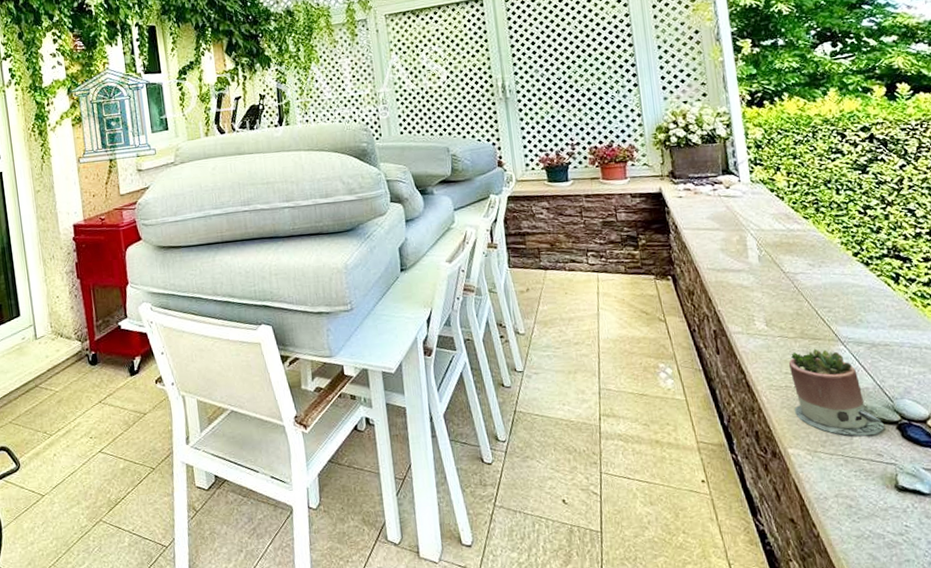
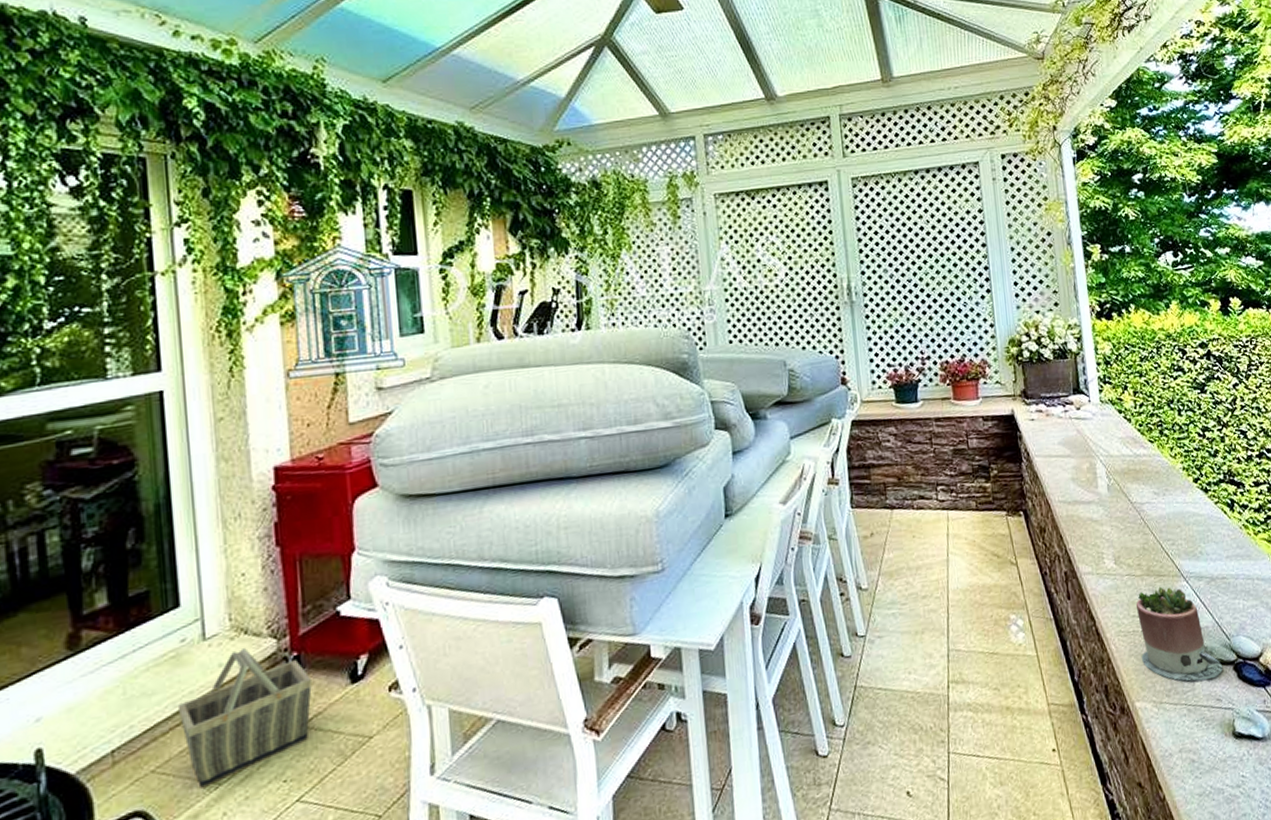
basket: none [22,347,105,437] -> present [177,648,312,789]

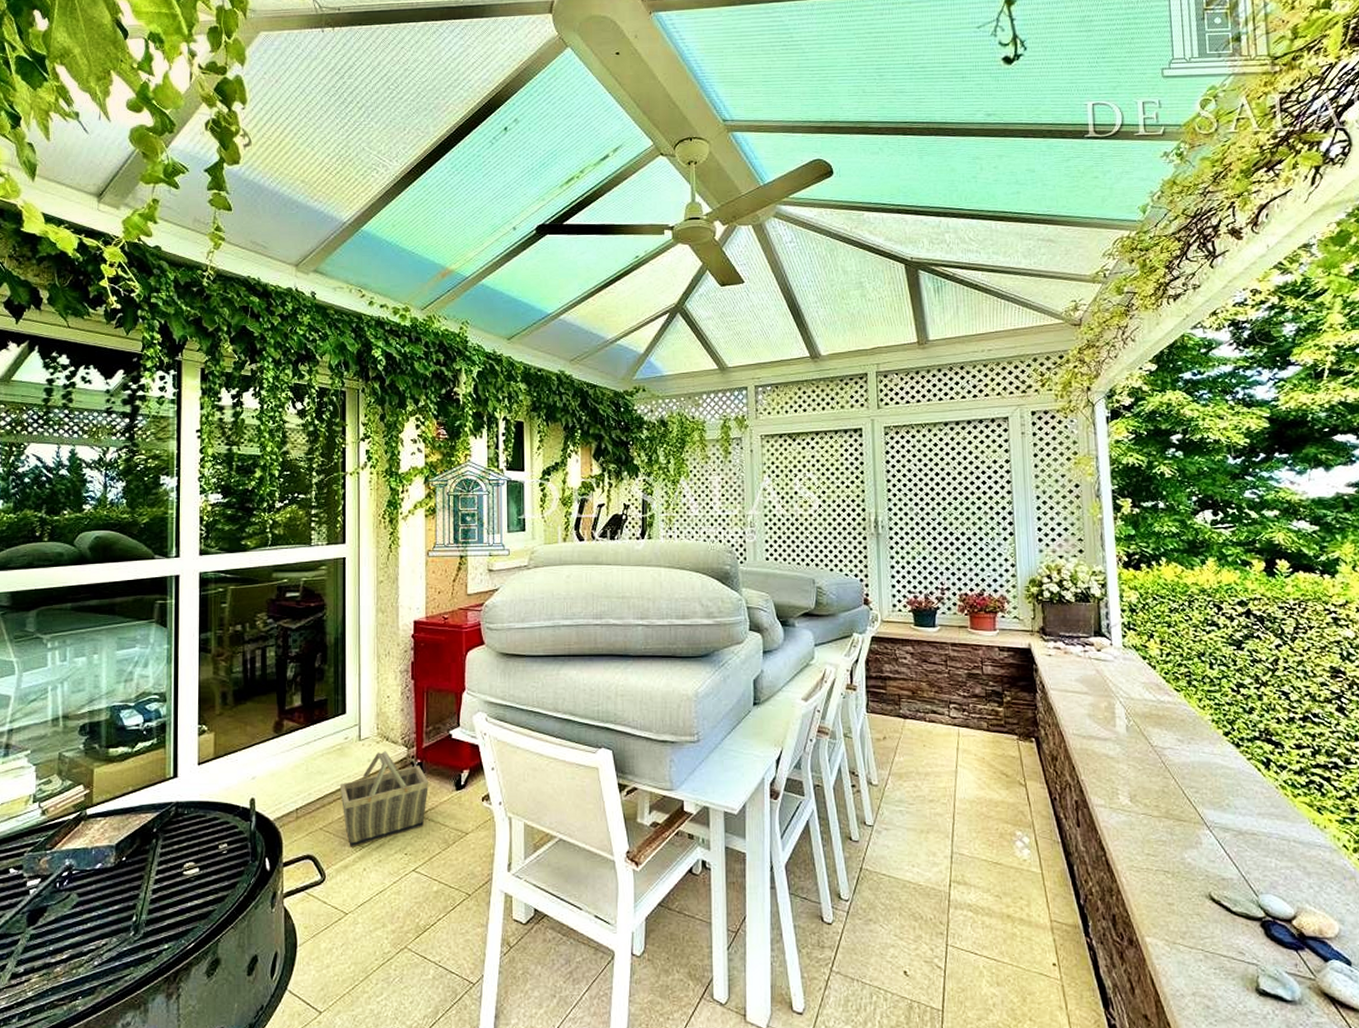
succulent planter: present [1135,586,1223,682] -> none [1151,830,1248,931]

